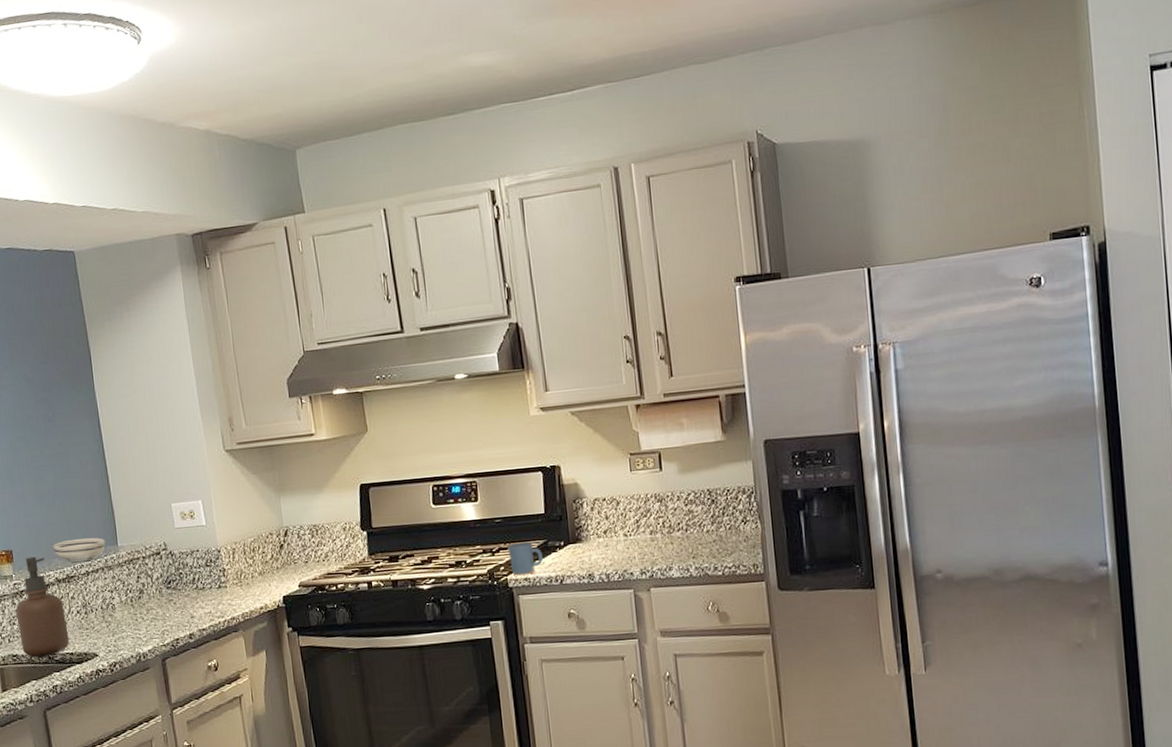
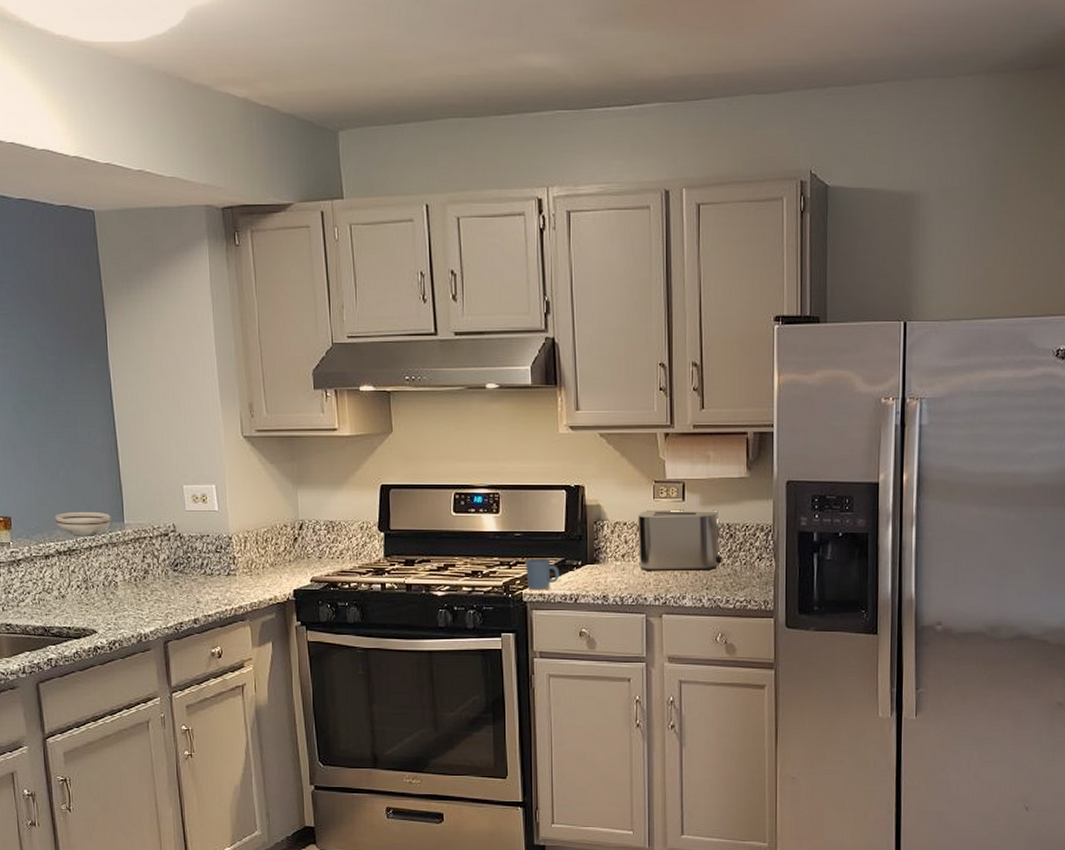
soap dispenser: present [15,556,70,657] -> none [11,525,67,628]
toaster: none [616,476,706,547] -> present [637,509,722,573]

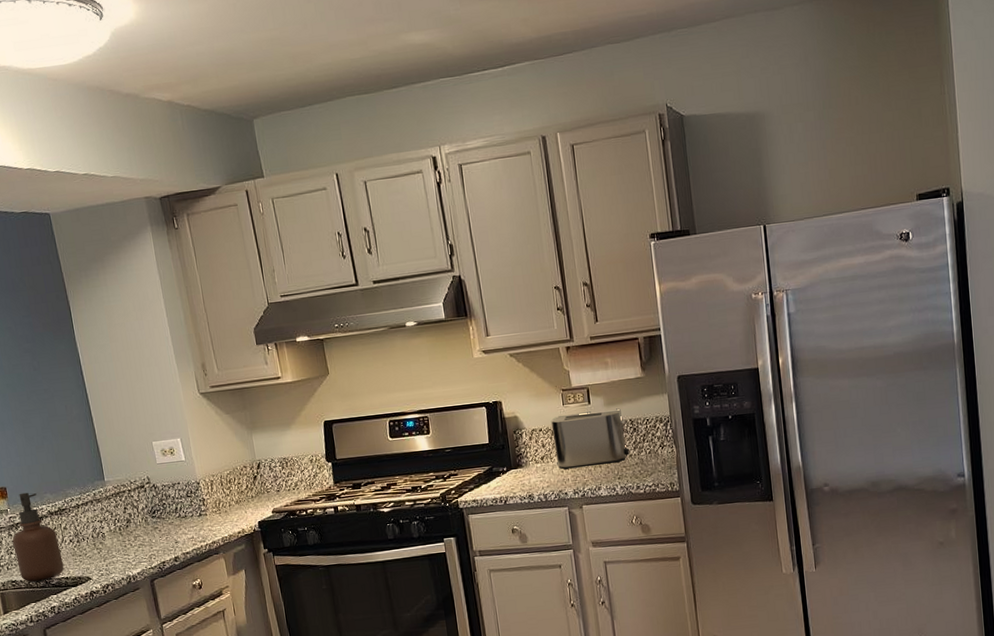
soap dispenser: none [11,525,67,628] -> present [12,492,64,582]
bowl: present [54,511,111,536] -> none [44,474,94,497]
mug: present [525,558,560,591] -> none [457,468,489,498]

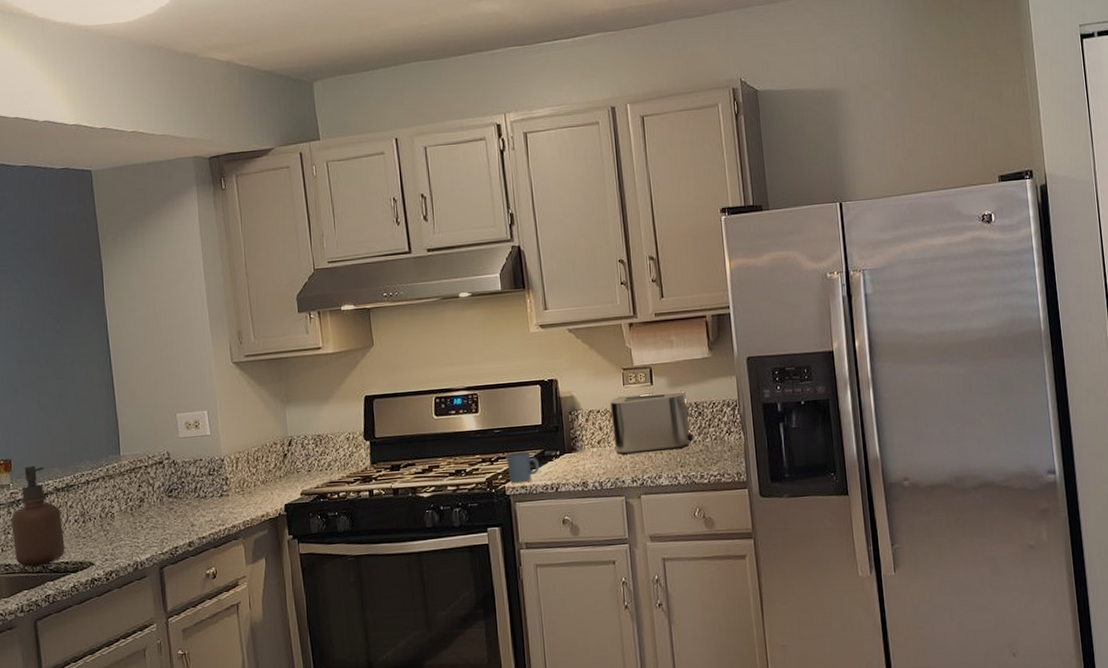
mug: none [457,468,489,498] -> present [505,451,540,484]

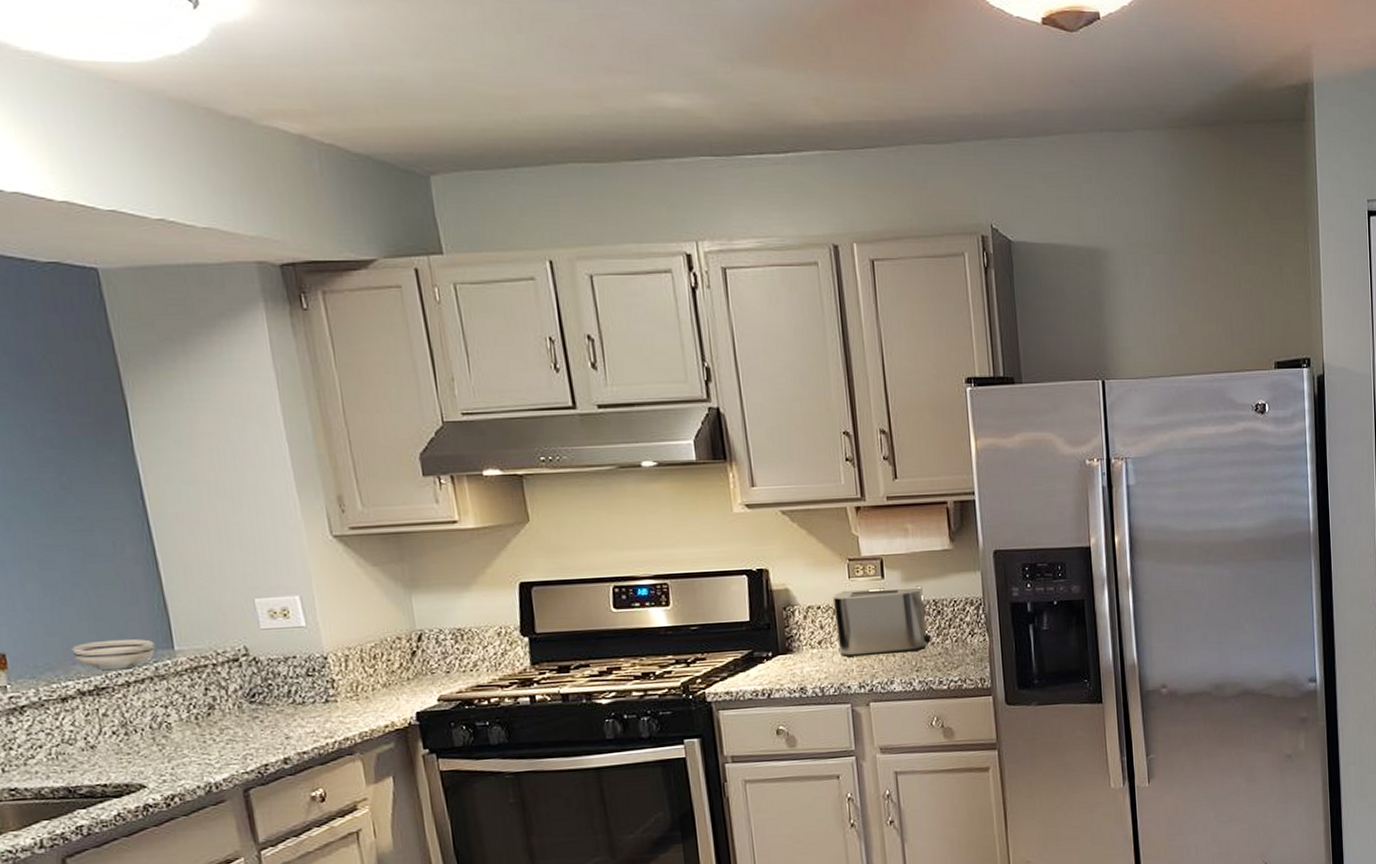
soap dispenser: present [11,465,65,566] -> none [12,662,101,791]
bowl: none [53,447,108,472] -> present [71,639,156,671]
mug: present [505,451,540,484] -> none [705,651,748,689]

